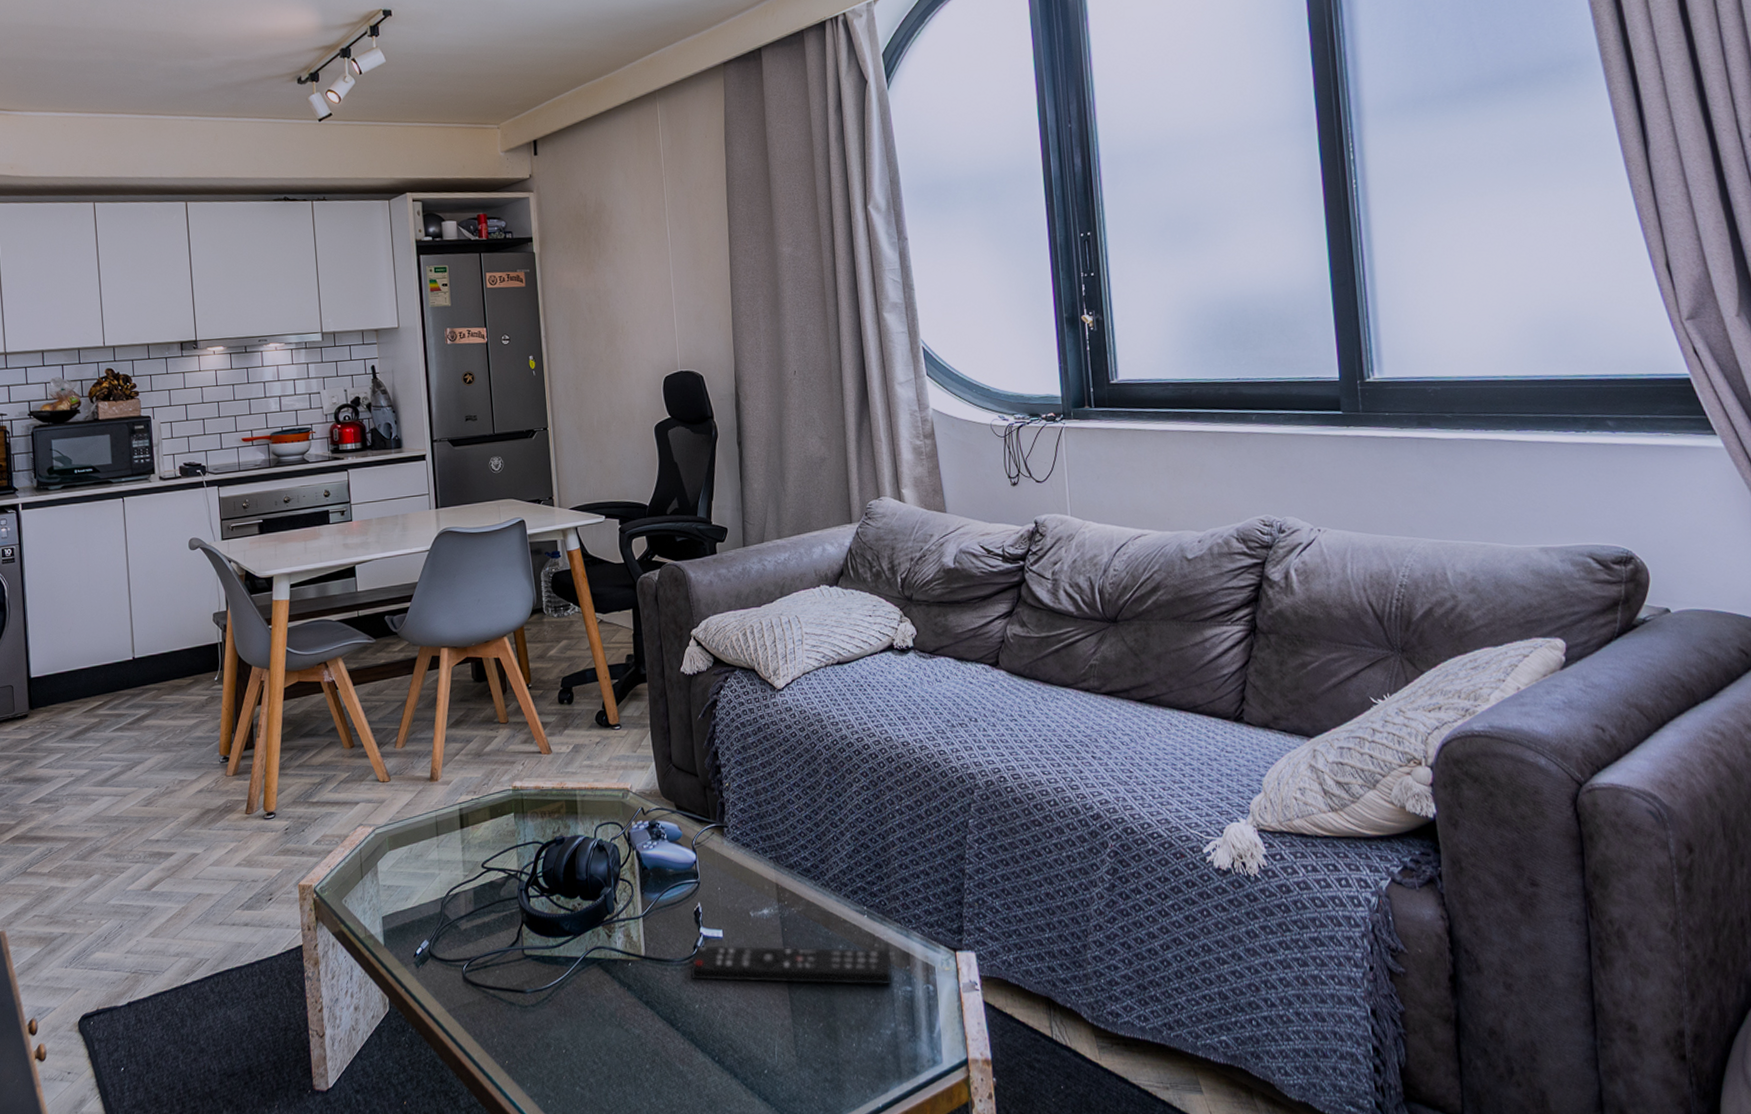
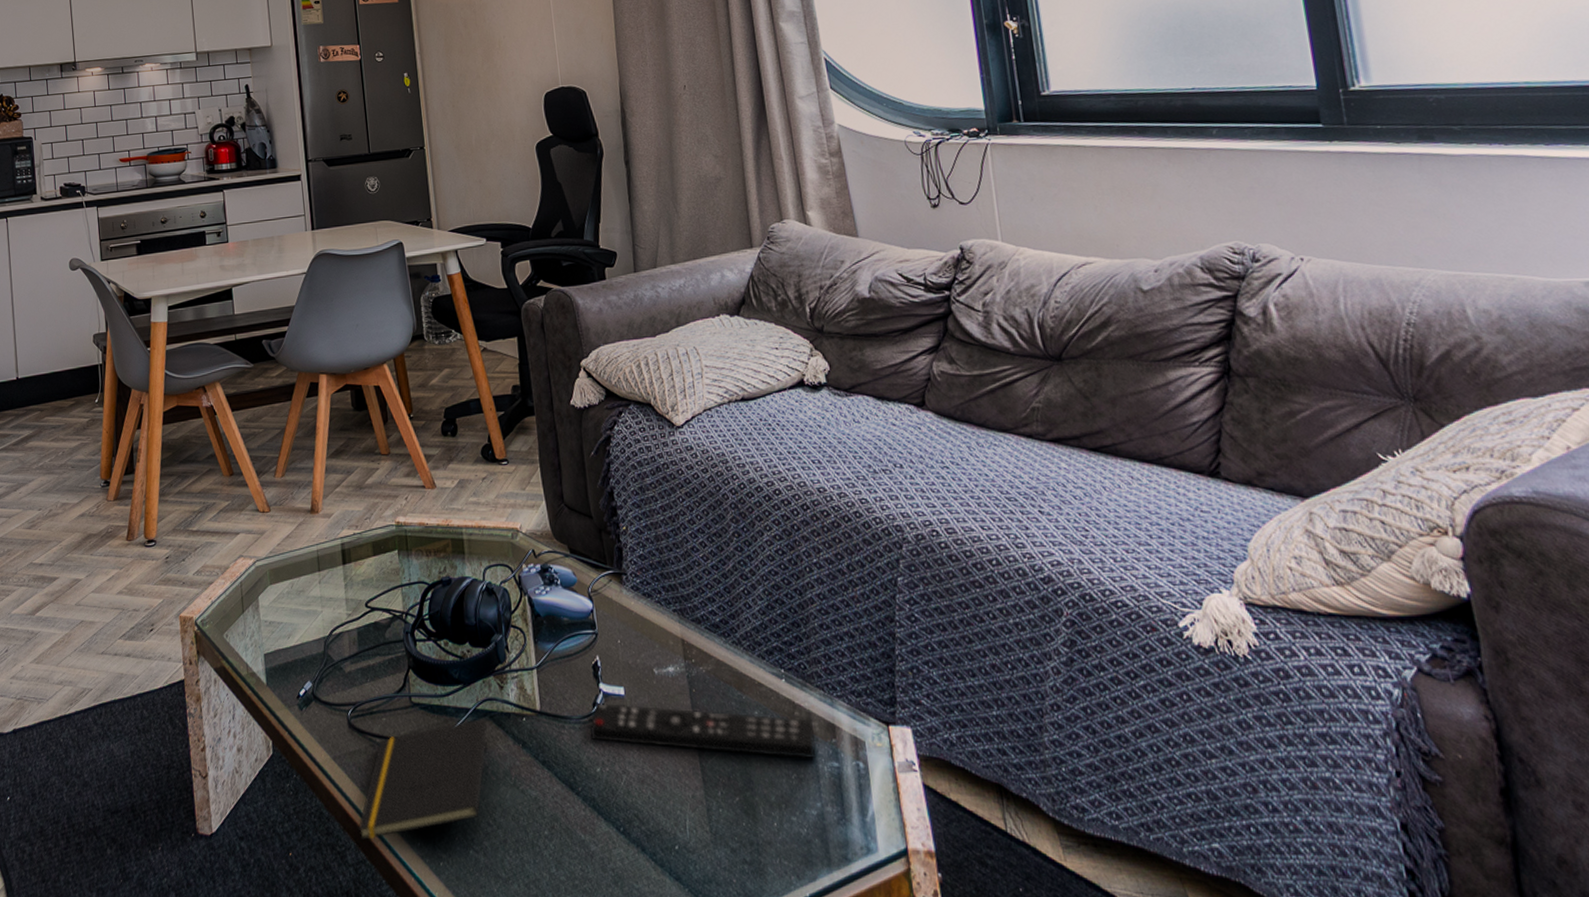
notepad: none [470,966,596,1085] -> present [357,719,488,840]

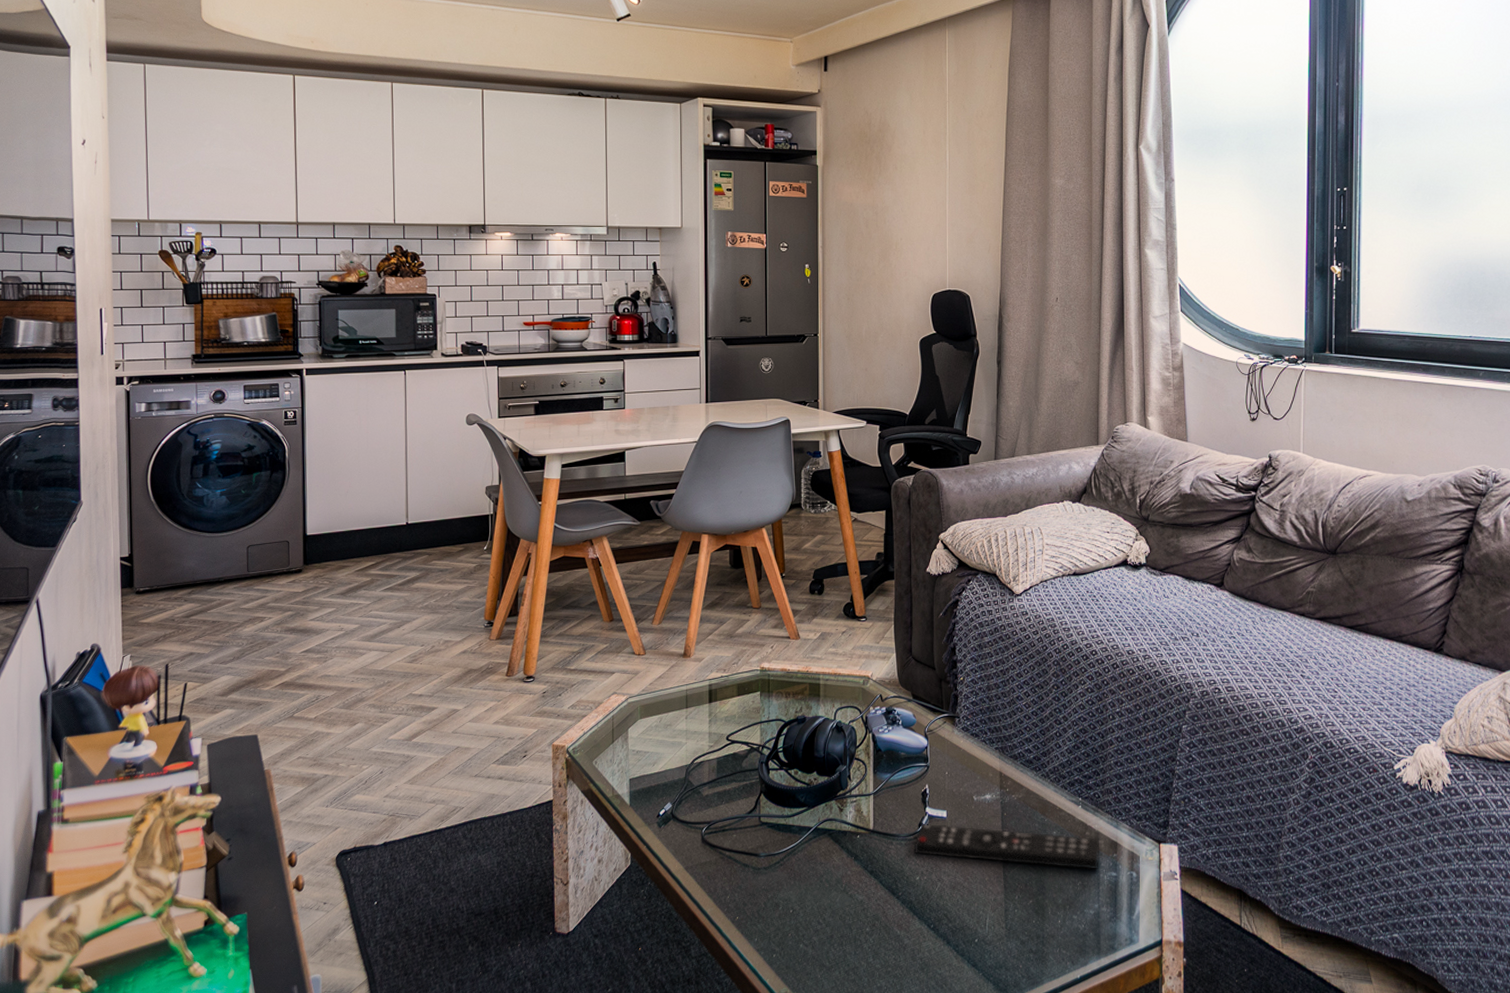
notepad: present [357,719,488,840] -> none [702,836,826,936]

